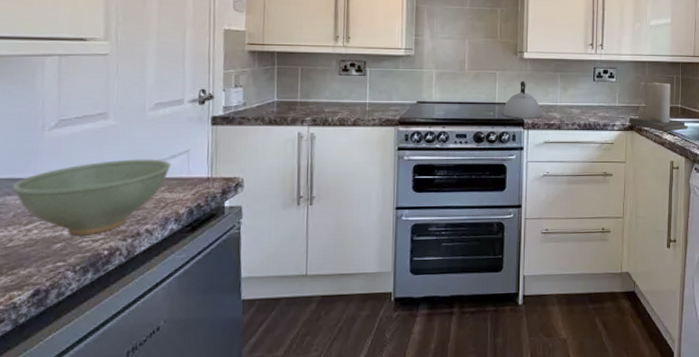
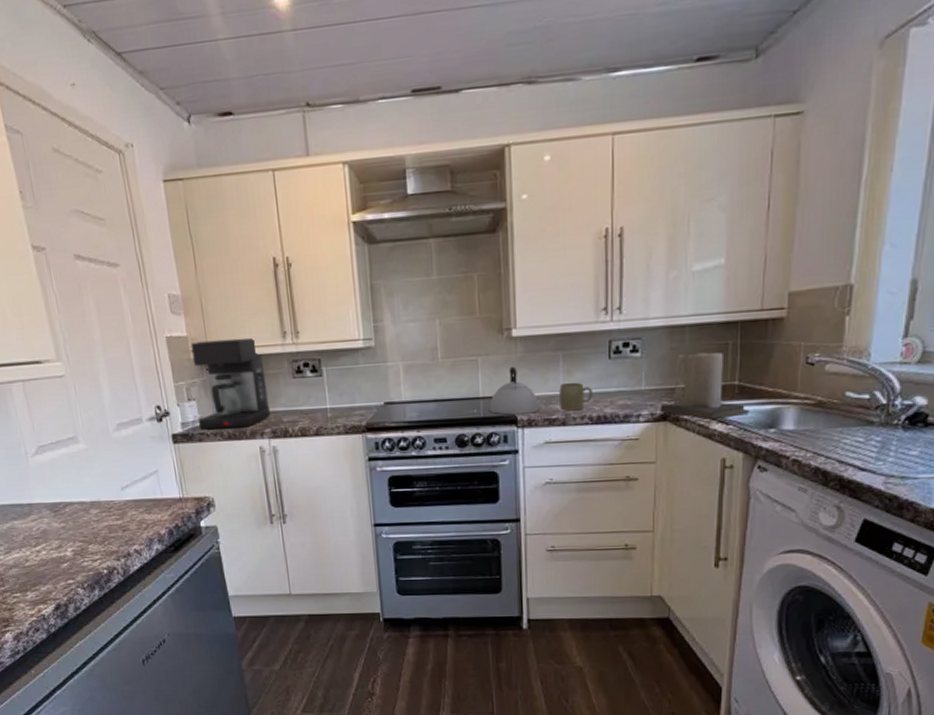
bowl: present [12,159,172,236] -> none [15,481,145,556]
coffee maker: none [242,36,314,116] -> present [190,338,271,430]
mug: none [557,96,581,118] -> present [559,382,592,411]

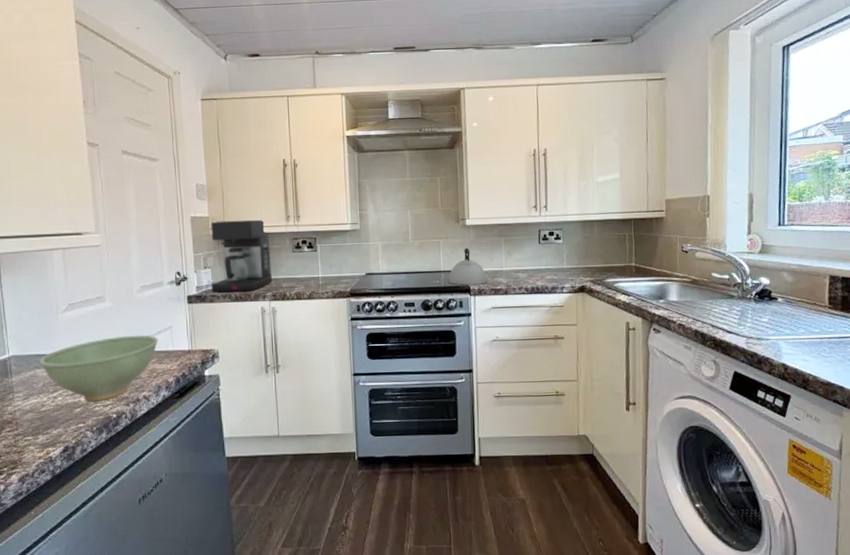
bowl: none [15,481,145,556] -> present [39,335,159,402]
mug: present [559,382,592,411] -> none [502,261,527,283]
paper towel roll: present [660,352,750,419] -> none [578,241,645,292]

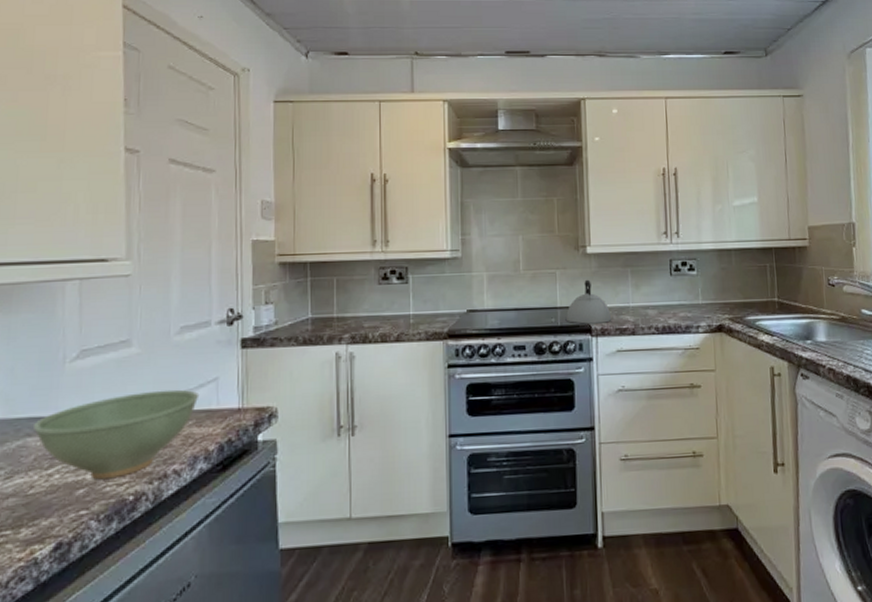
coffee maker: present [211,219,273,293] -> none [274,244,352,335]

